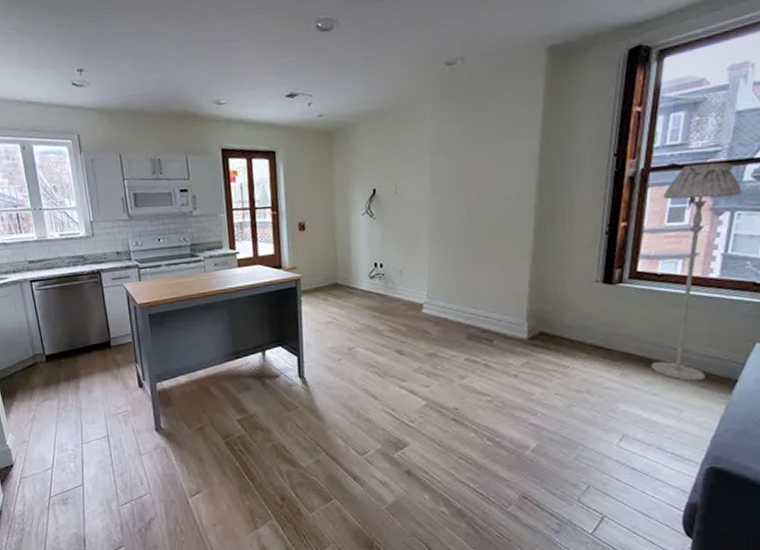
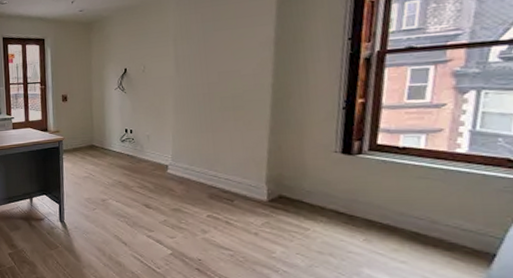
floor lamp: present [651,162,742,382] -> none [396,44,488,253]

